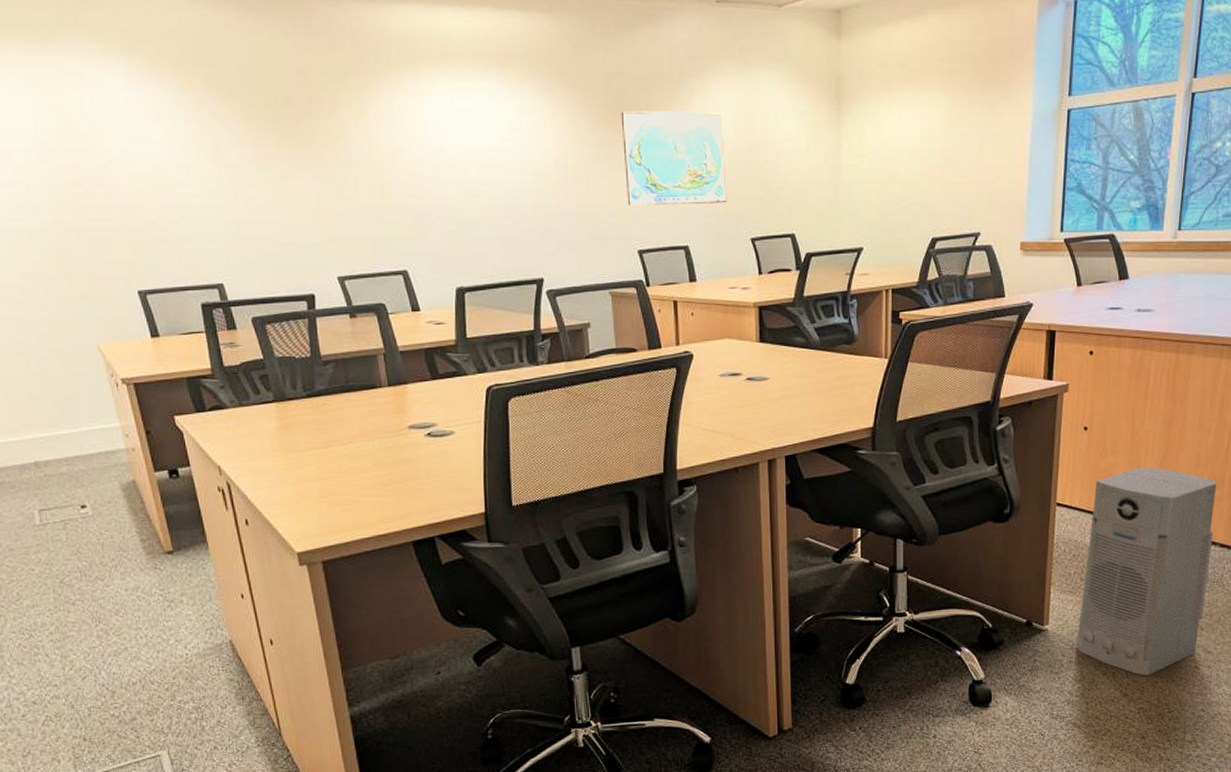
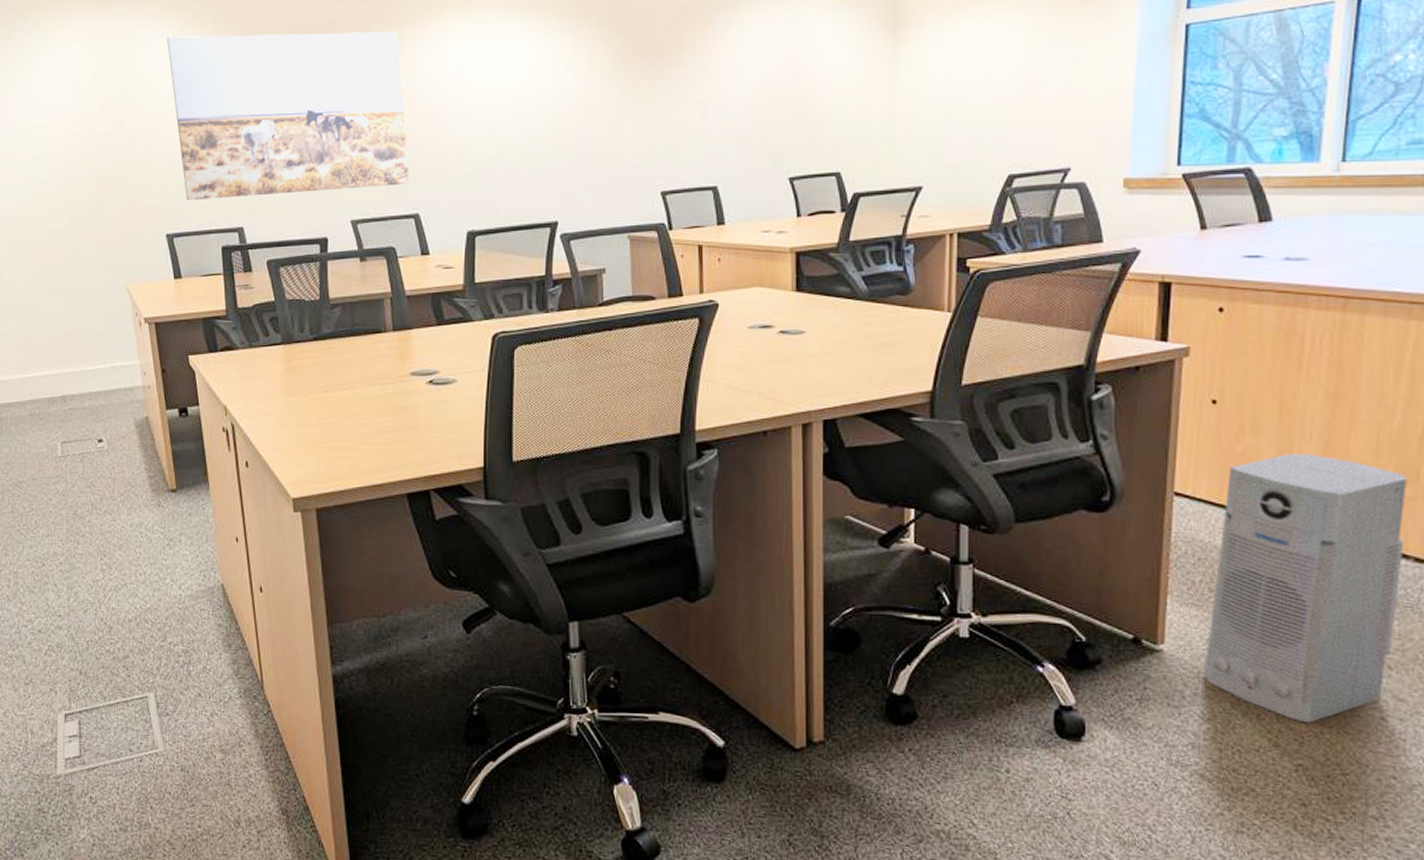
wall art: none [120,79,396,256] -> present [167,31,410,201]
world map: present [621,111,727,205] -> none [648,45,763,144]

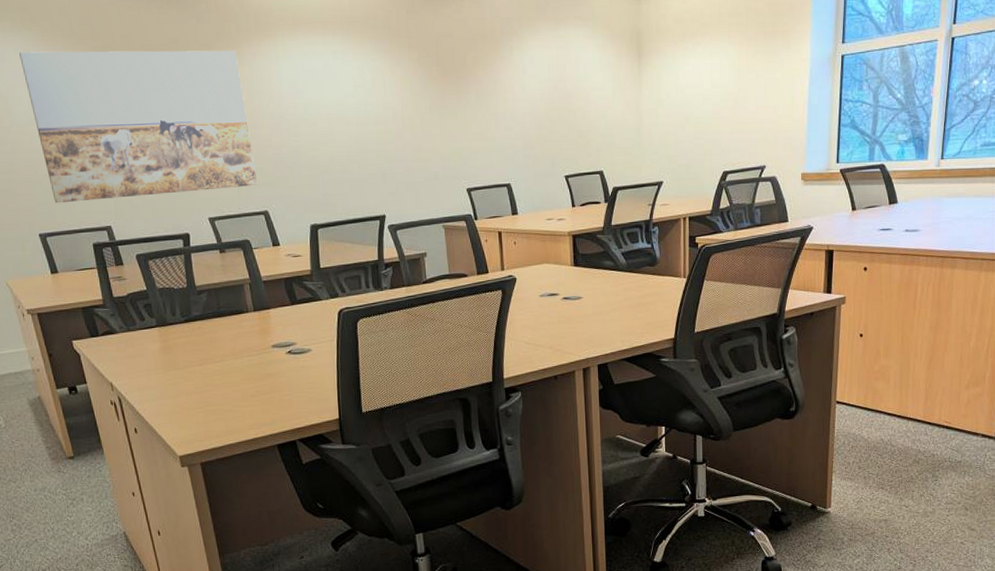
air purifier: present [1203,453,1407,724] -> none [855,368,978,551]

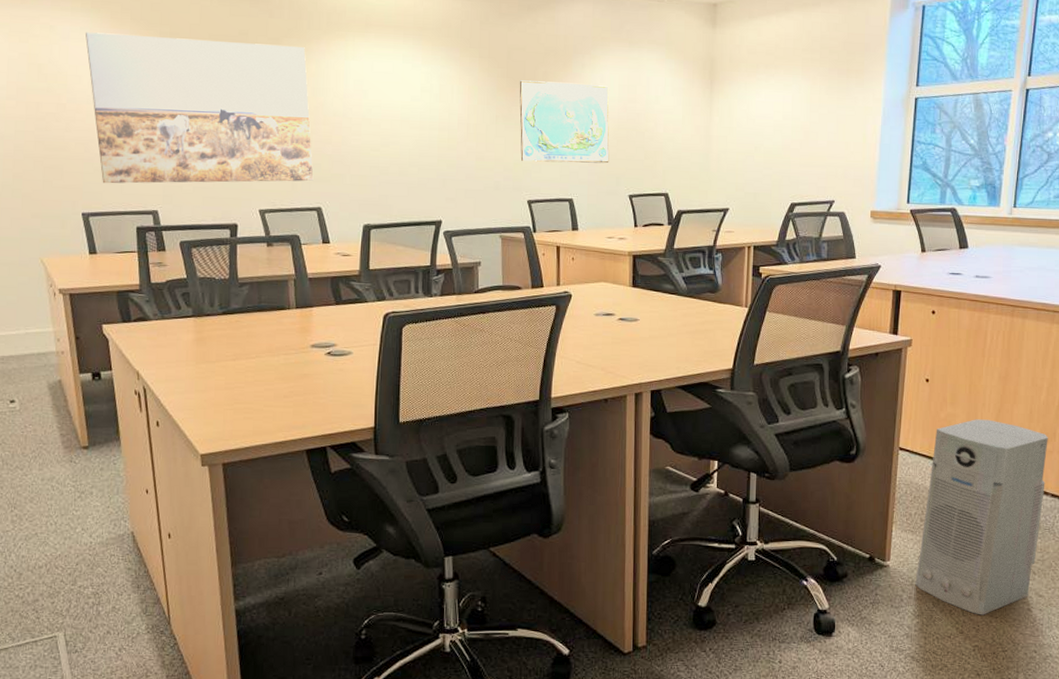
world map: none [449,66,544,149] -> present [519,80,610,164]
air purifier: none [855,368,978,551] -> present [915,419,1048,615]

